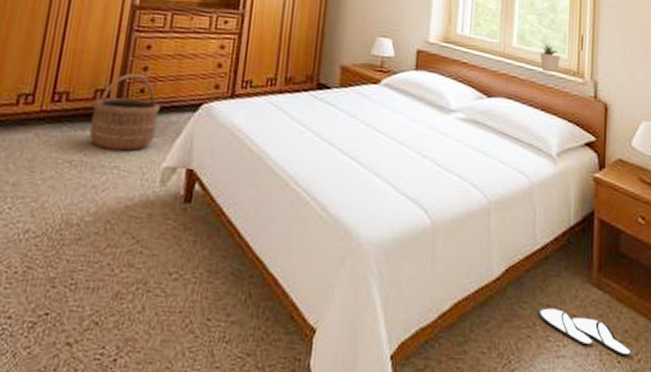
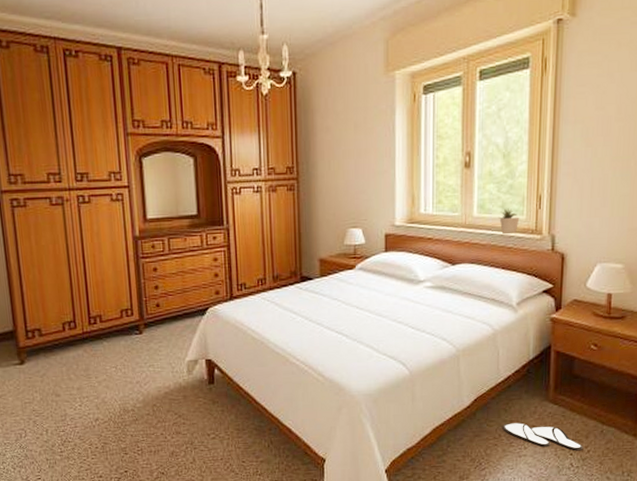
basket: present [89,73,161,151] -> none [122,293,176,354]

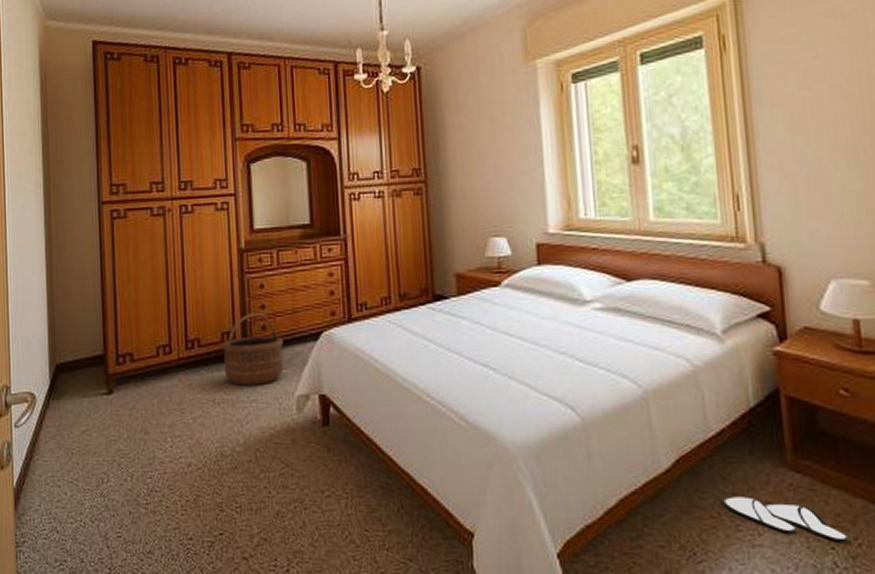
basket: none [122,293,176,354] -> present [223,313,284,385]
potted plant: present [498,208,520,235] -> none [683,211,713,243]

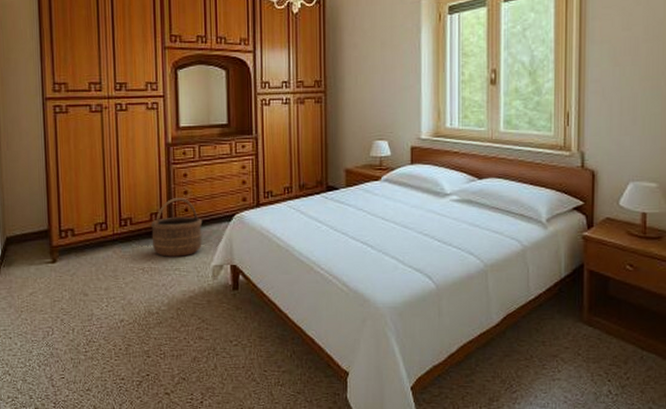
slippers: present [721,496,851,543] -> none [534,344,622,376]

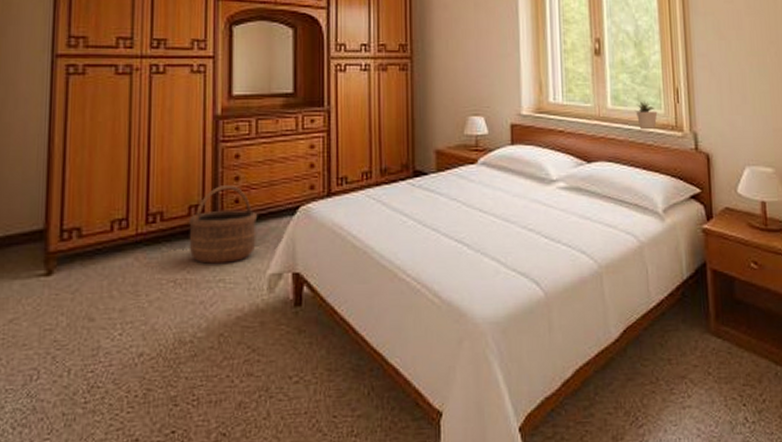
potted plant: none [525,125,548,150] -> present [634,101,658,130]

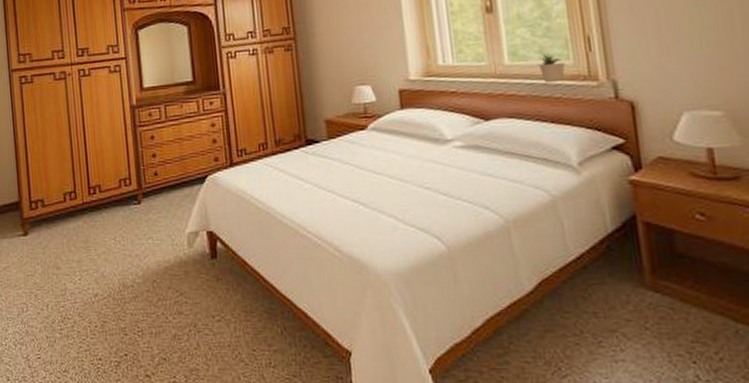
basket: present [189,185,258,264] -> none [120,161,175,225]

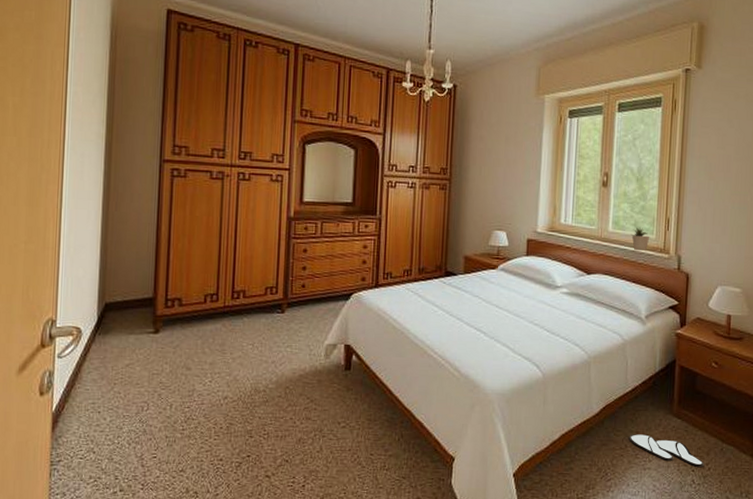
slippers: none [583,315,712,357] -> present [629,434,705,467]

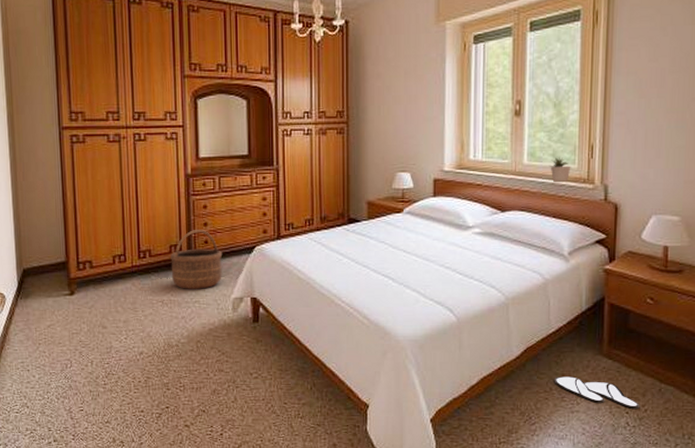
basket: none [264,273,320,334] -> present [170,230,223,289]

